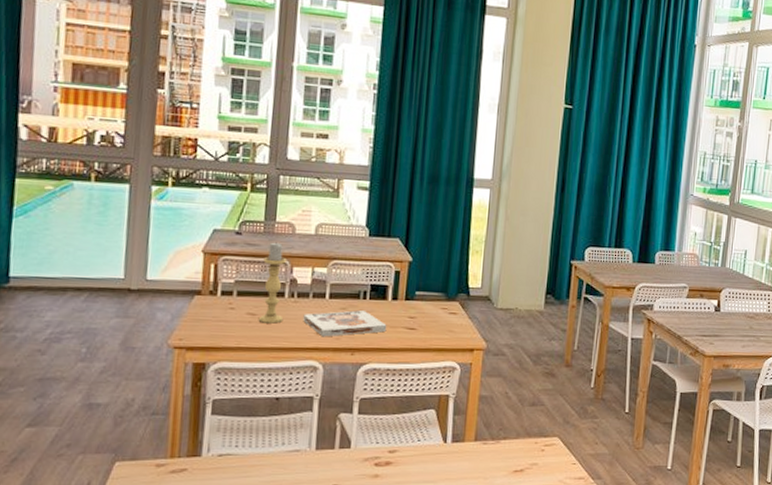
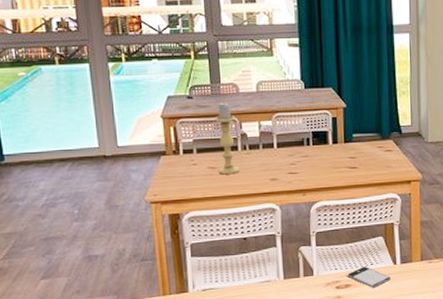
board game: present [303,310,387,337] -> none [257,156,331,182]
smartphone: none [389,443,438,468] -> present [347,267,391,288]

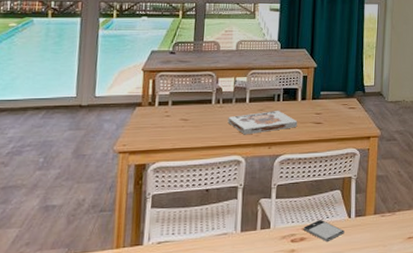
candle holder: present [215,102,240,175] -> none [190,58,213,127]
board game: none [257,156,331,182] -> present [228,111,298,135]

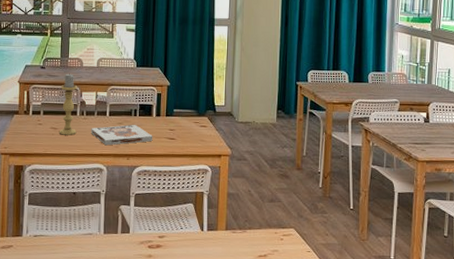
candle holder: none [190,58,213,127] -> present [59,73,77,135]
smartphone: present [303,220,344,242] -> none [159,230,197,251]

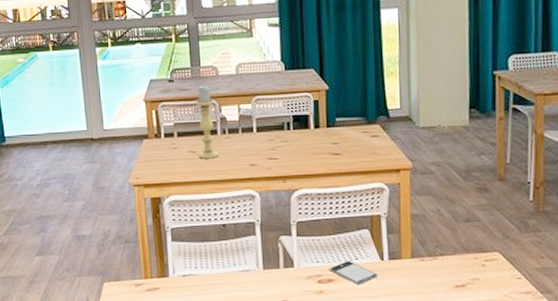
board game: present [91,125,153,146] -> none [236,141,313,168]
smartphone: none [159,230,197,251] -> present [330,261,377,284]

